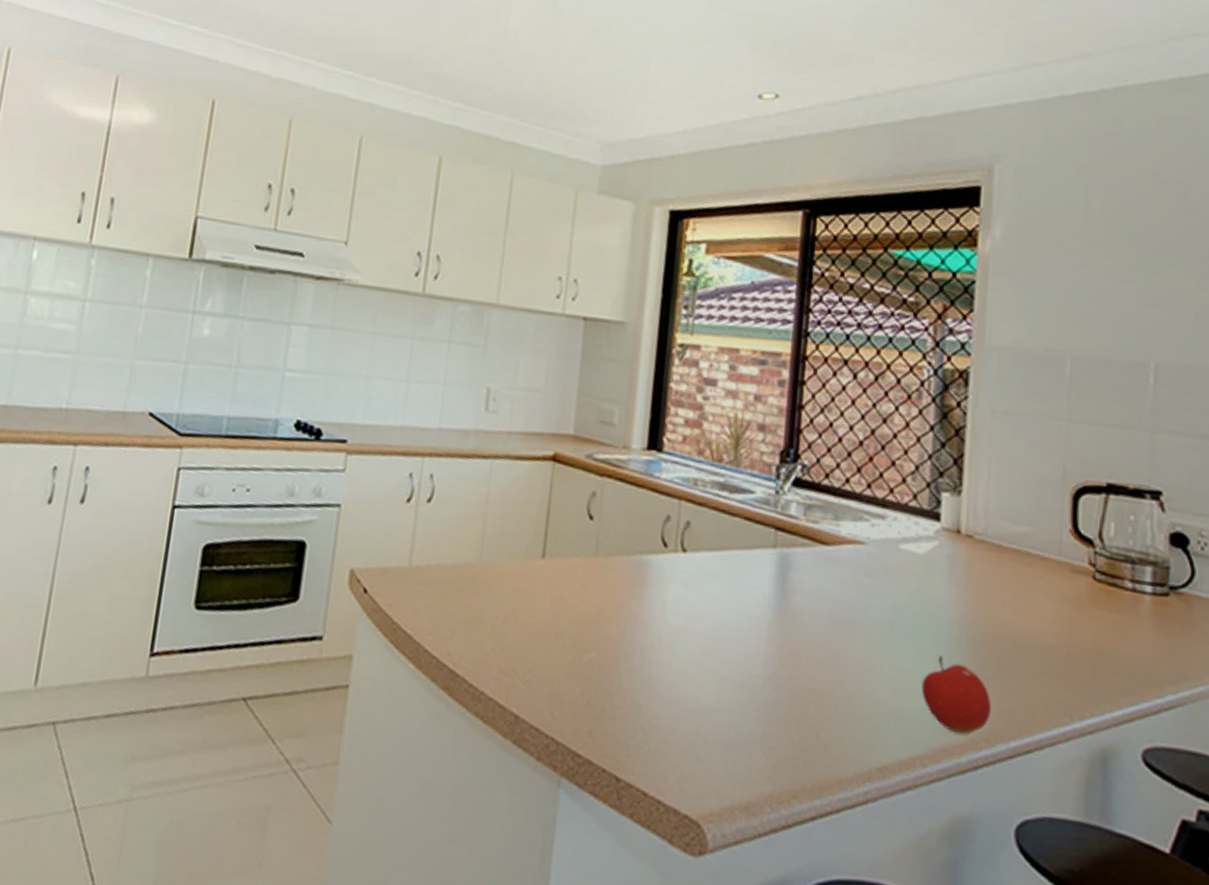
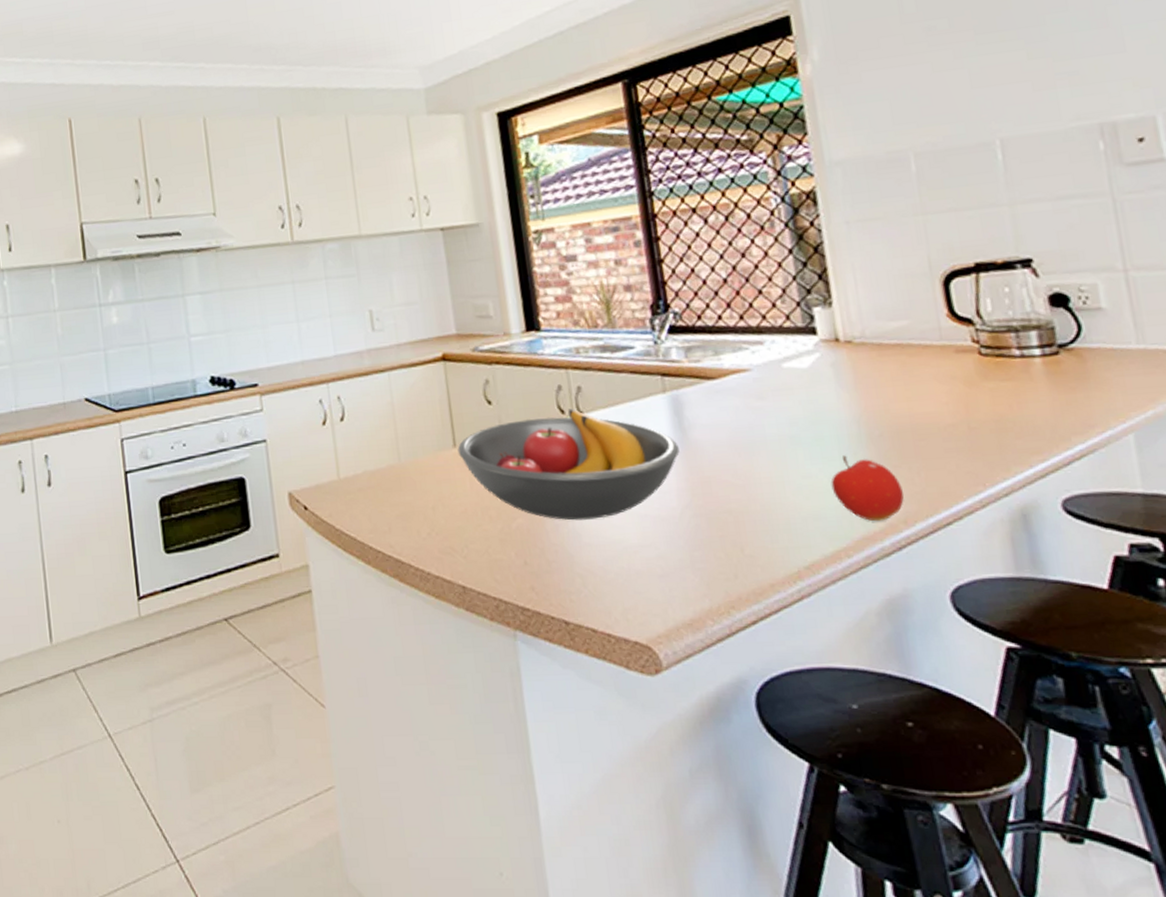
fruit bowl: none [545,543,777,671] -> present [457,408,680,521]

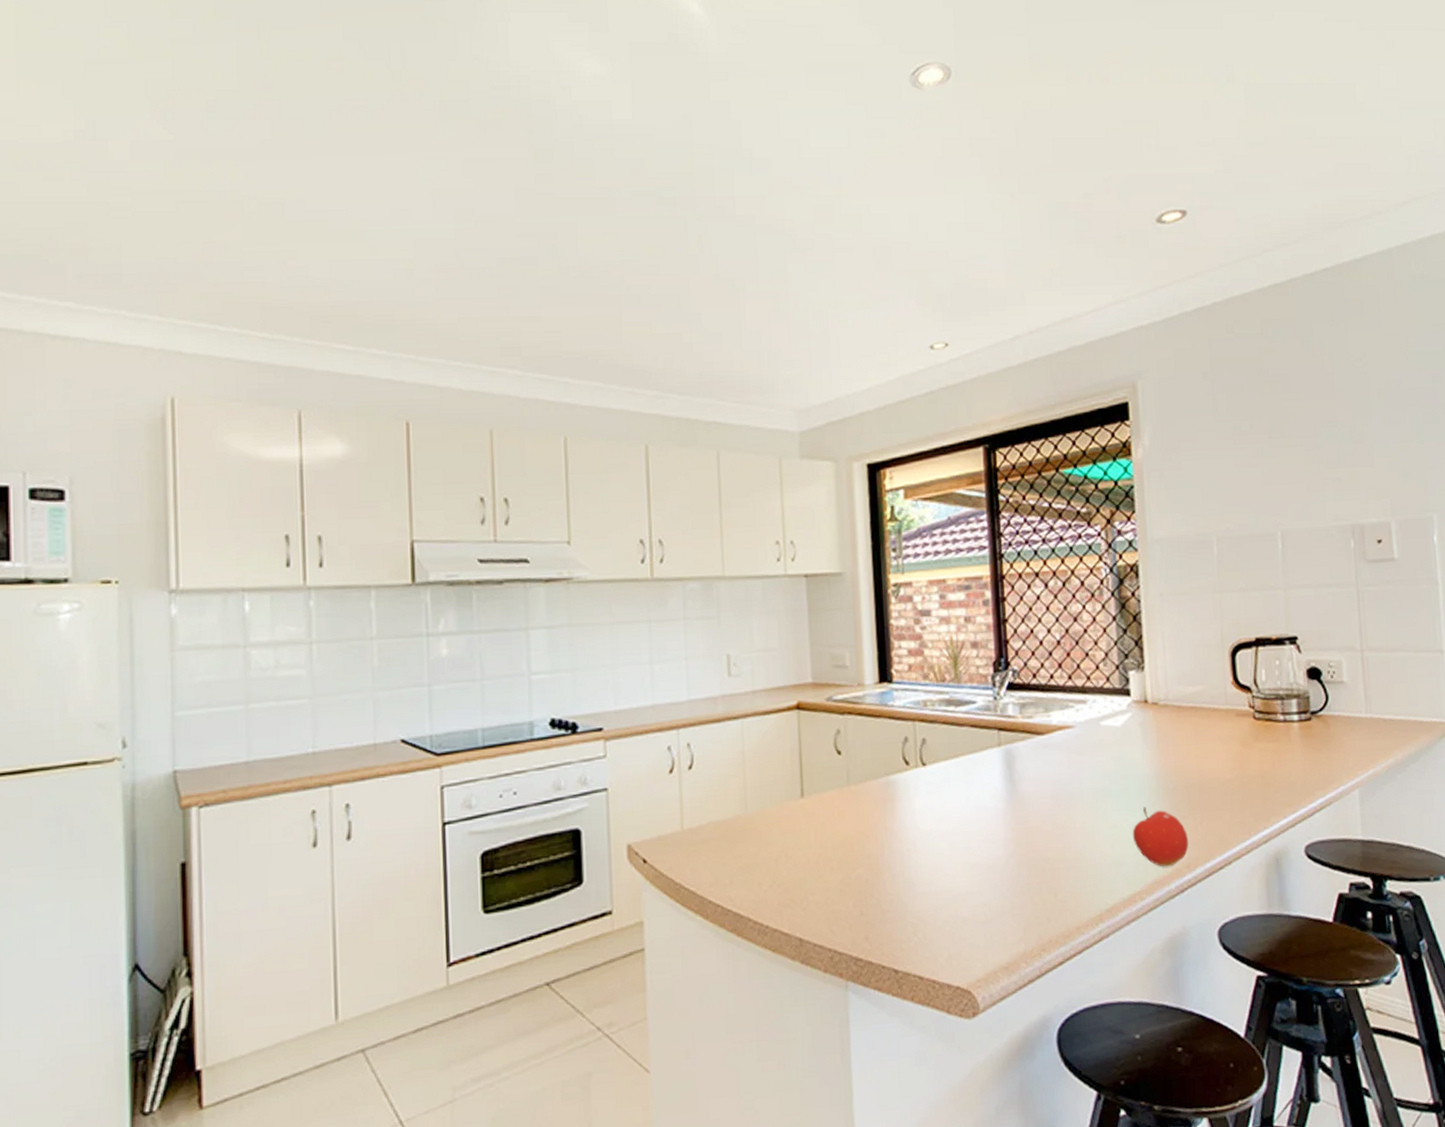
fruit bowl: present [457,408,680,521] -> none [805,760,1009,870]

